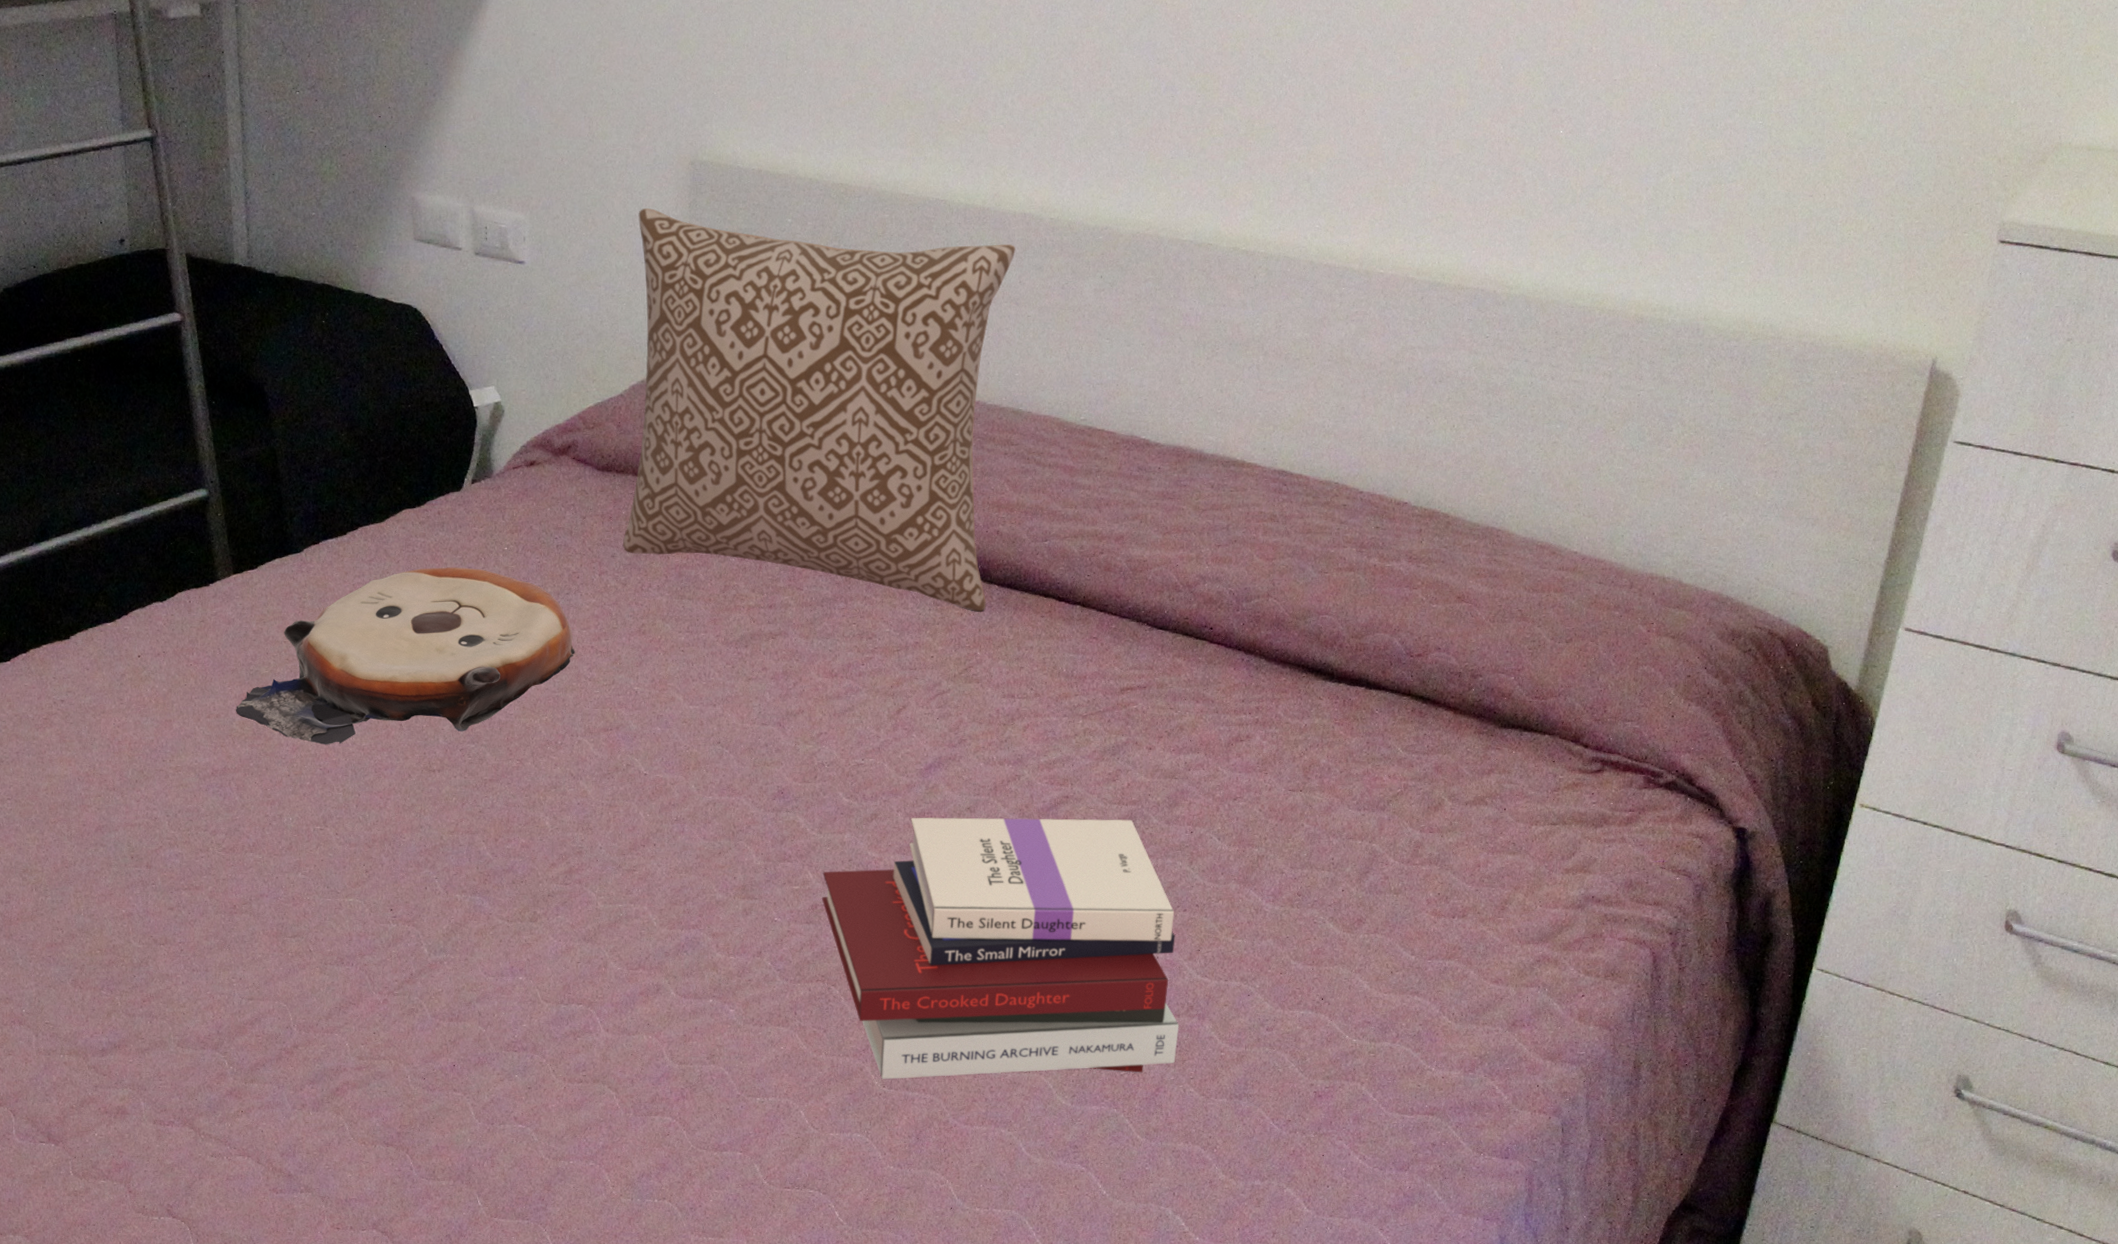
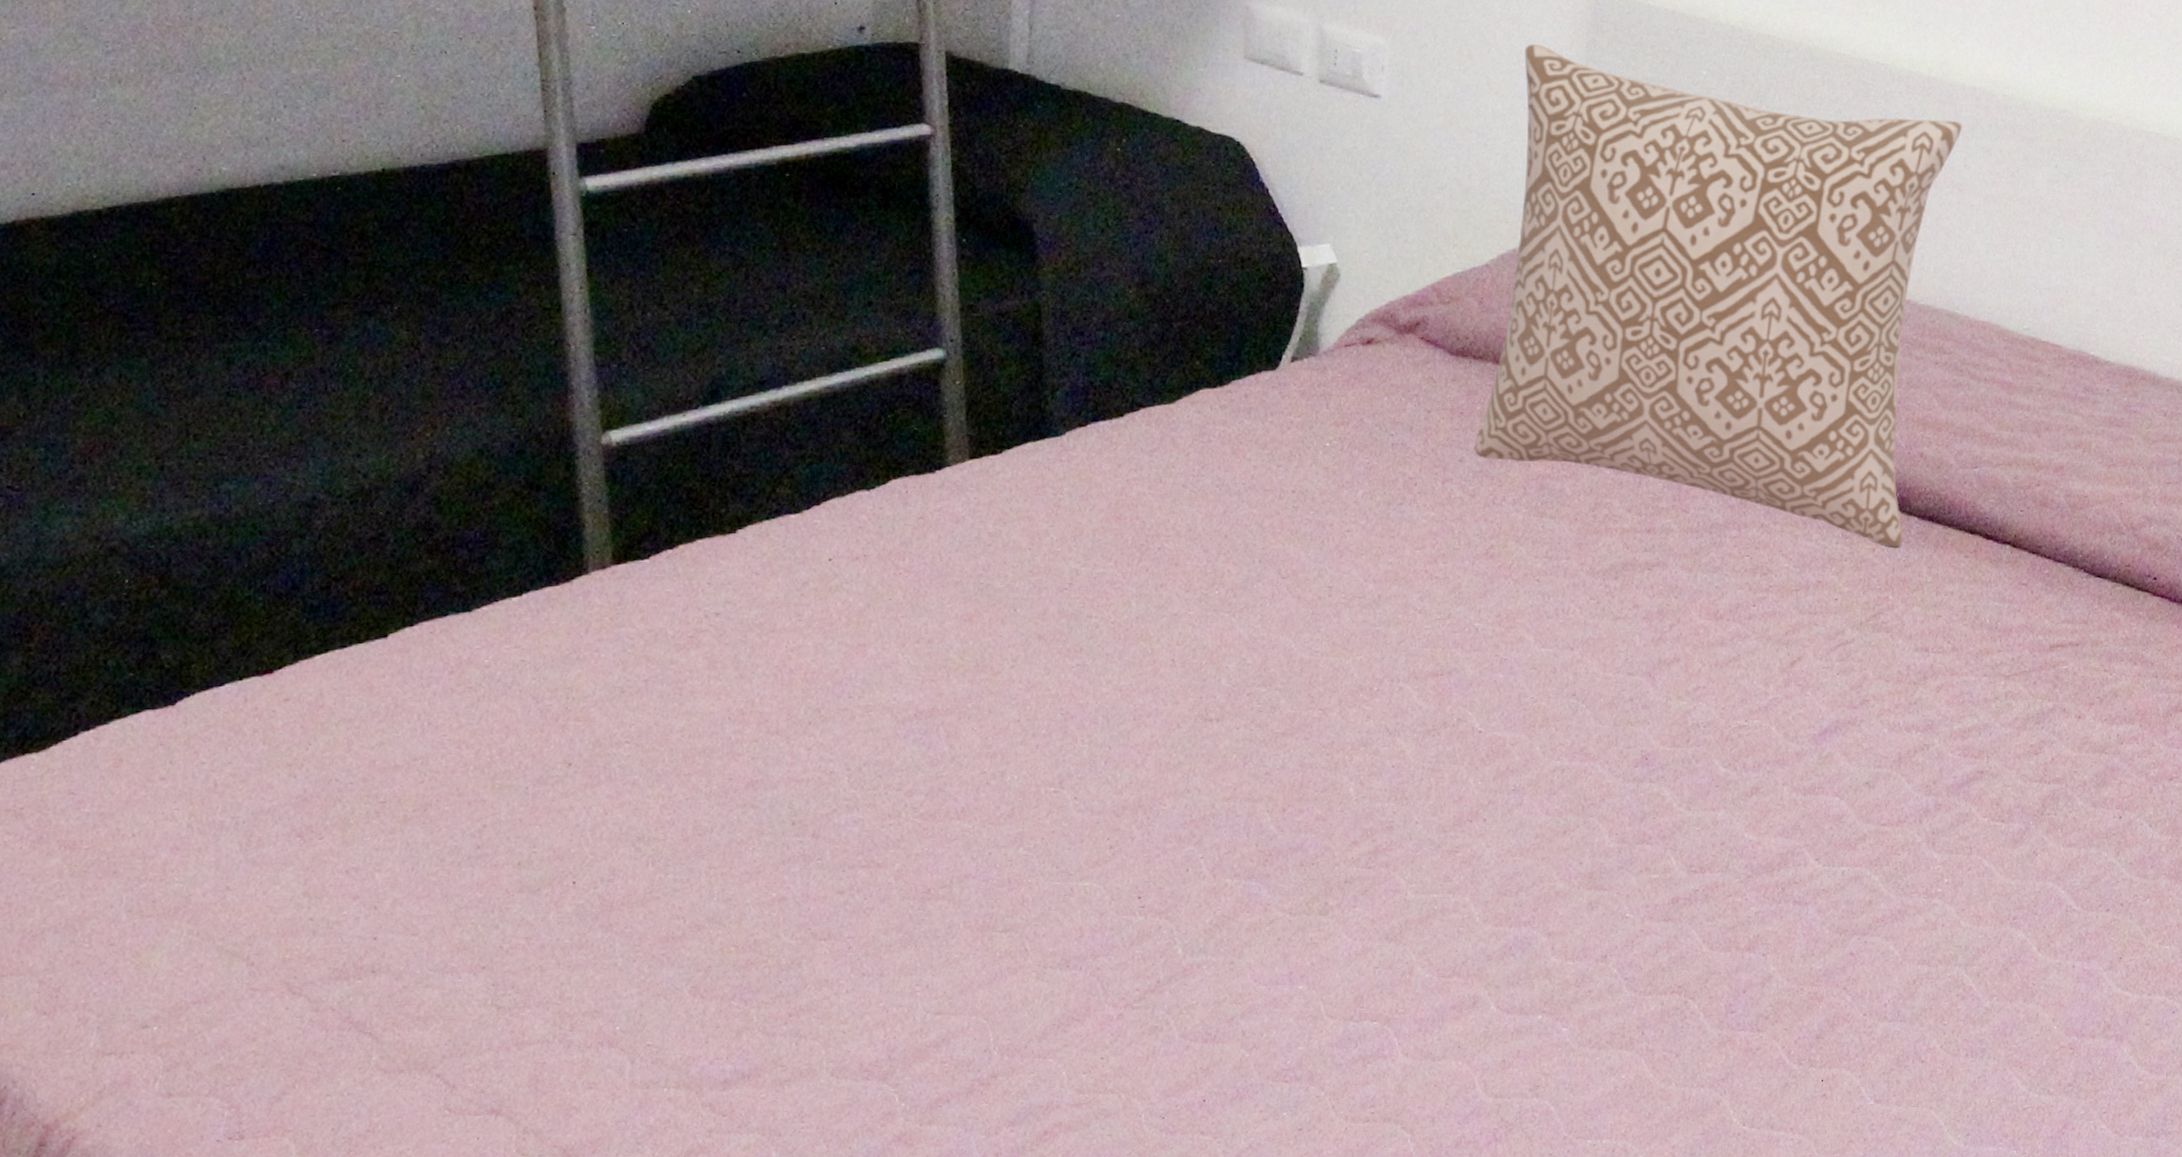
plush toy: present [236,567,575,745] -> none [955,463,1405,682]
books: present [821,817,1179,1080] -> none [1684,792,2096,1116]

